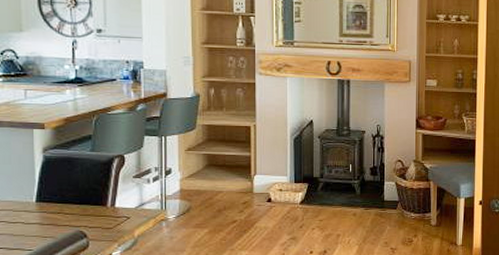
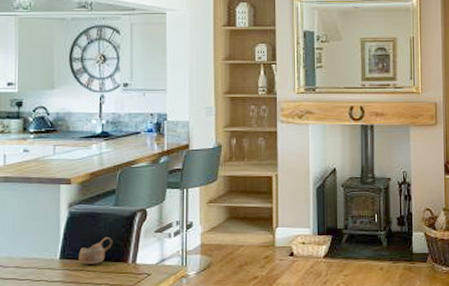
cup: none [56,181,90,207] -> present [79,236,112,264]

